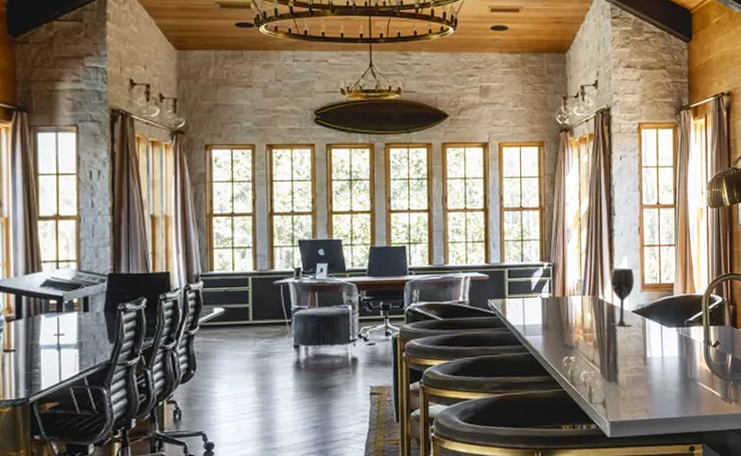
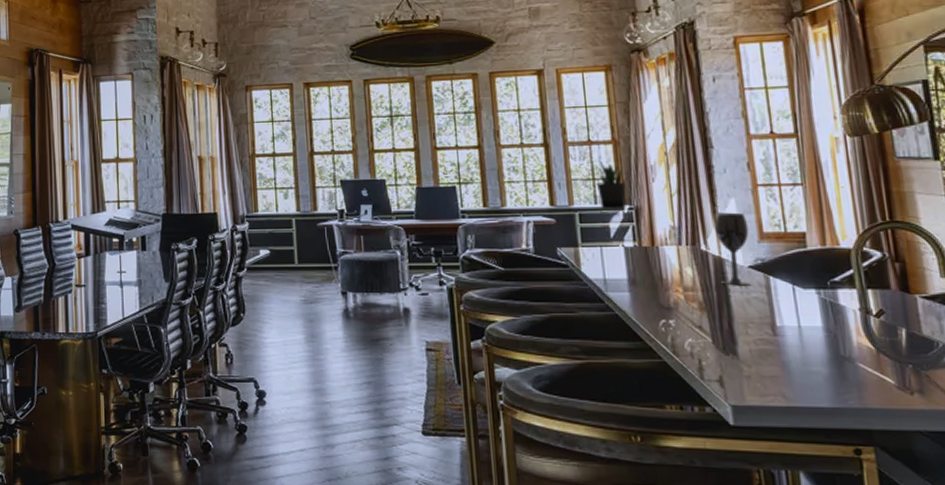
planter: none [524,224,547,266] -> present [597,160,626,209]

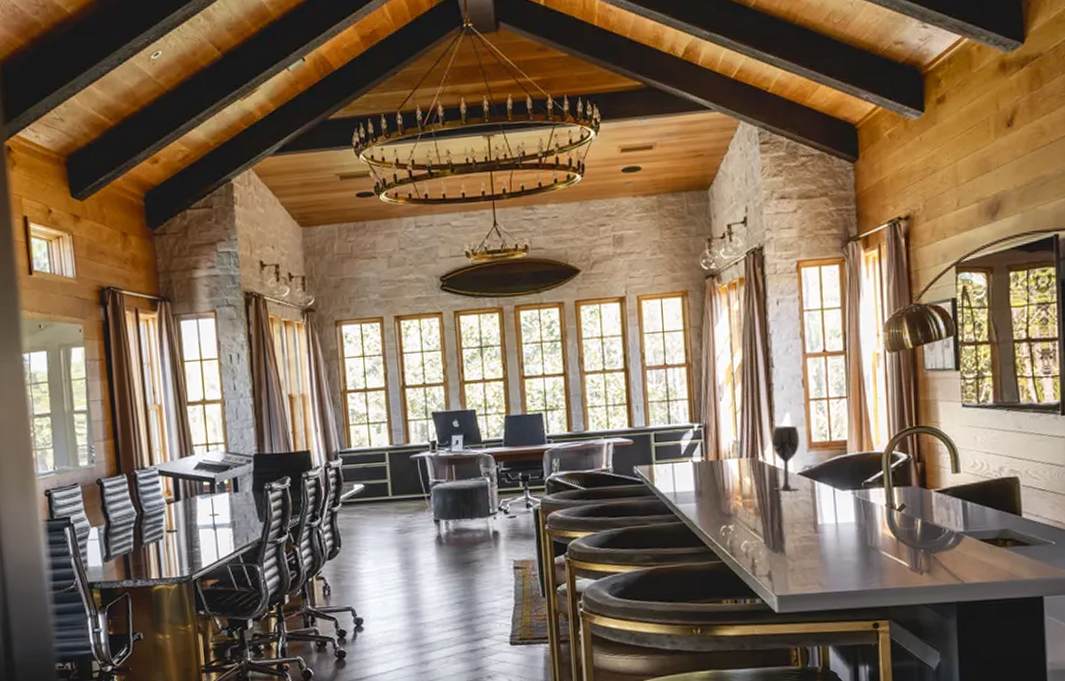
planter: present [597,160,626,209] -> none [671,383,696,428]

